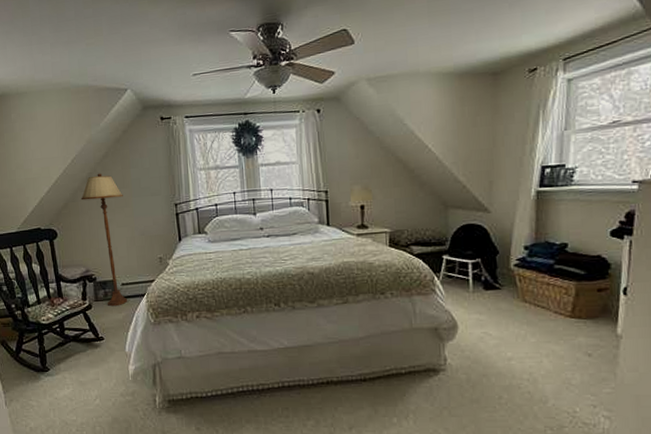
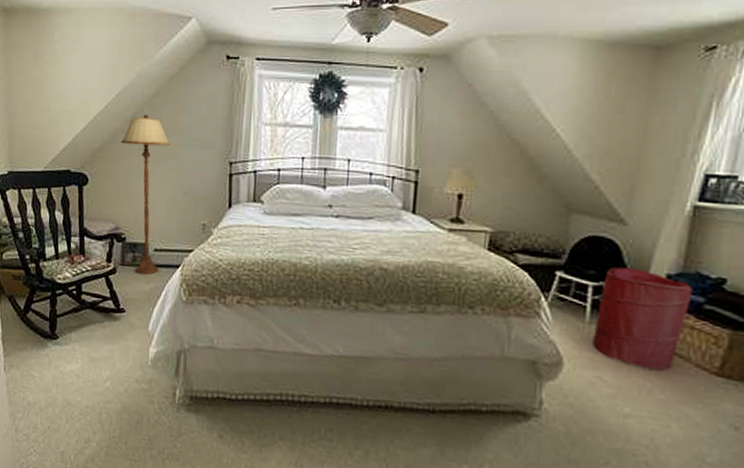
laundry hamper: none [477,245,545,322] -> present [592,267,693,372]

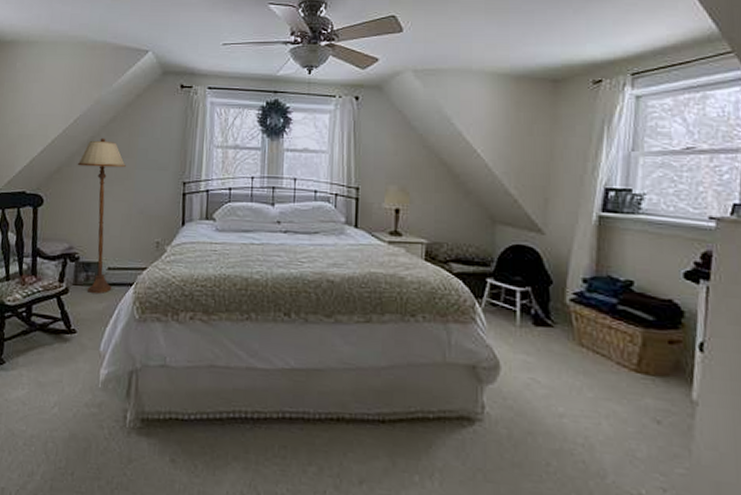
laundry hamper: present [592,267,693,372] -> none [525,273,607,371]

